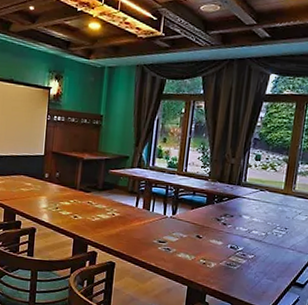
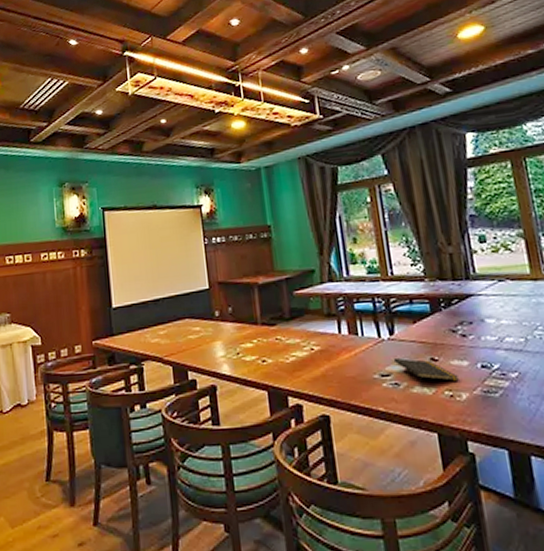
notepad: none [170,231,213,254] -> present [393,357,459,386]

